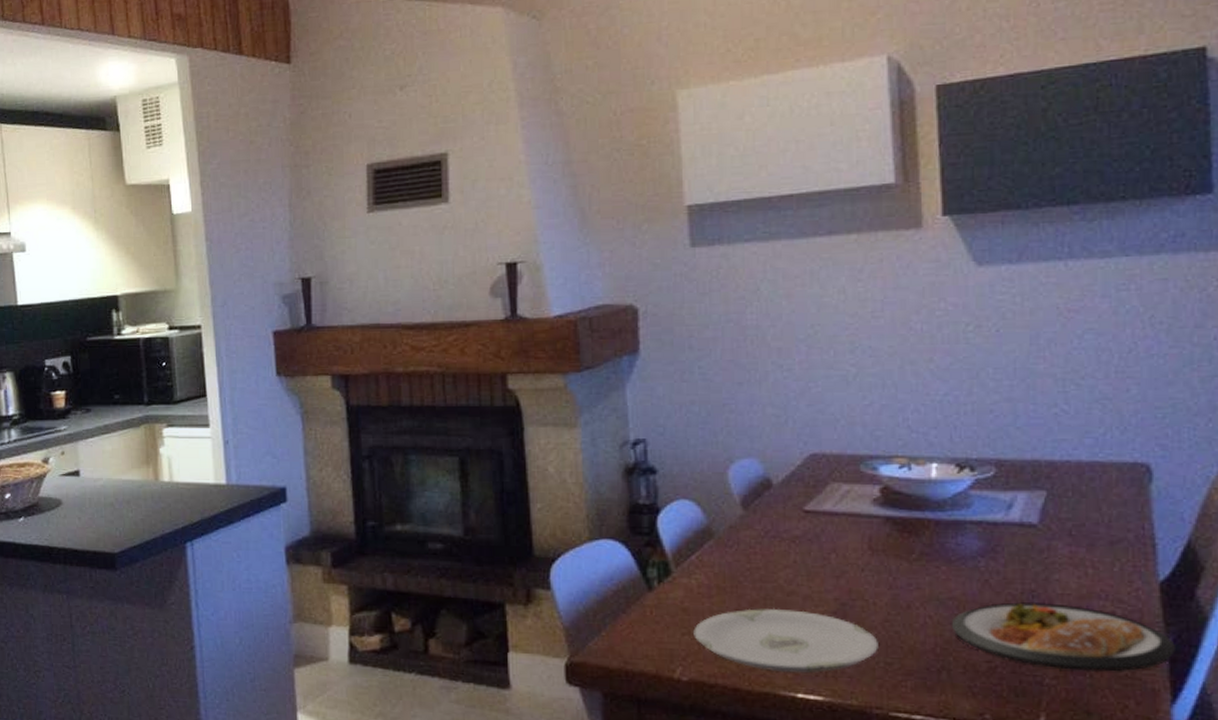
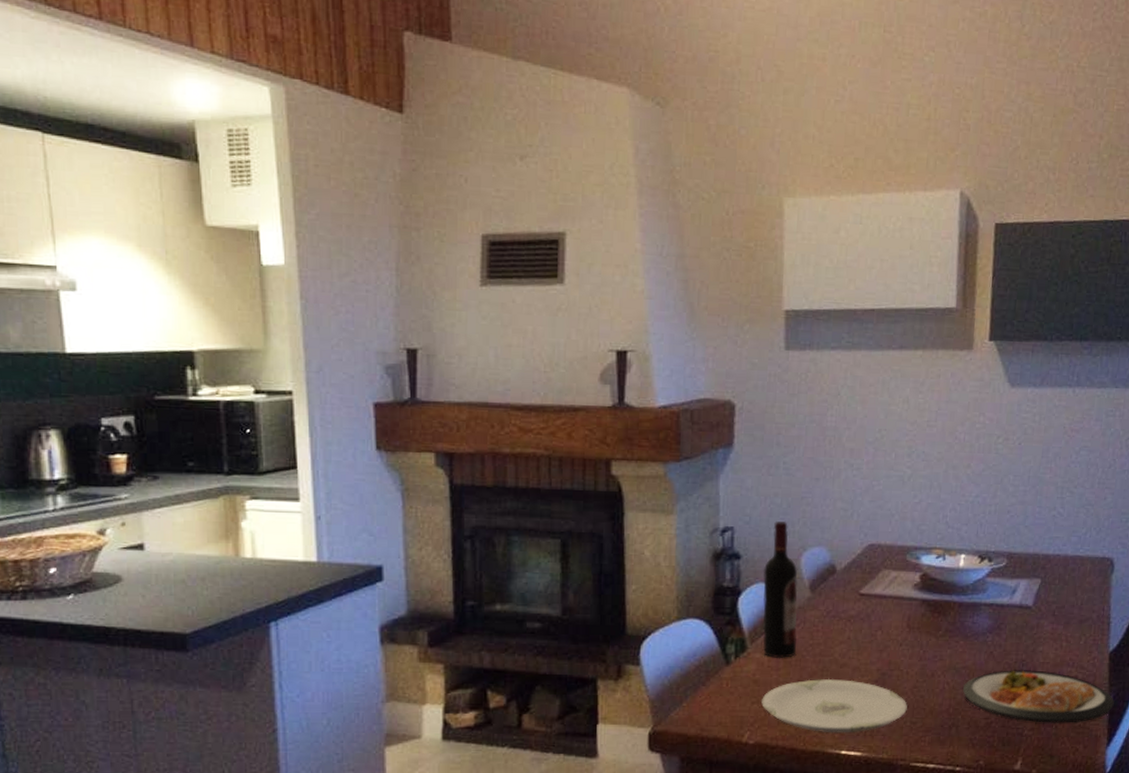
wine bottle: none [683,430,732,585] -> present [762,520,798,659]

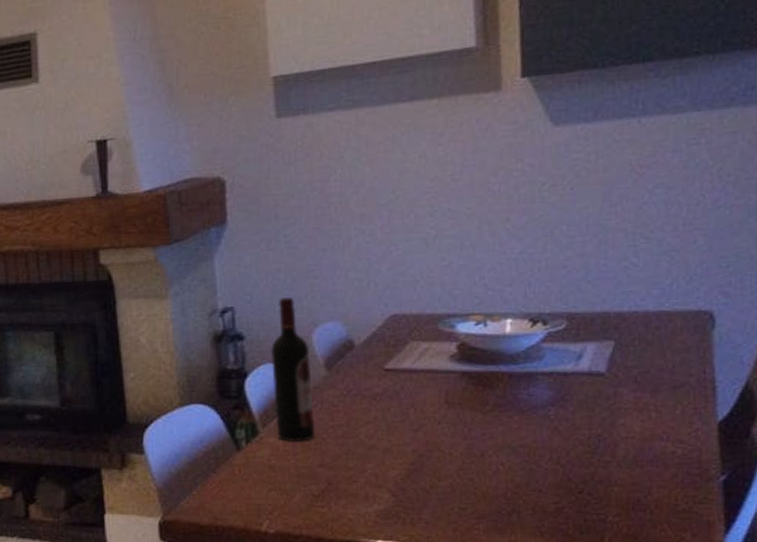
plate: present [761,678,907,734] -> none [280,462,453,521]
dish: present [962,669,1114,723] -> none [521,445,730,507]

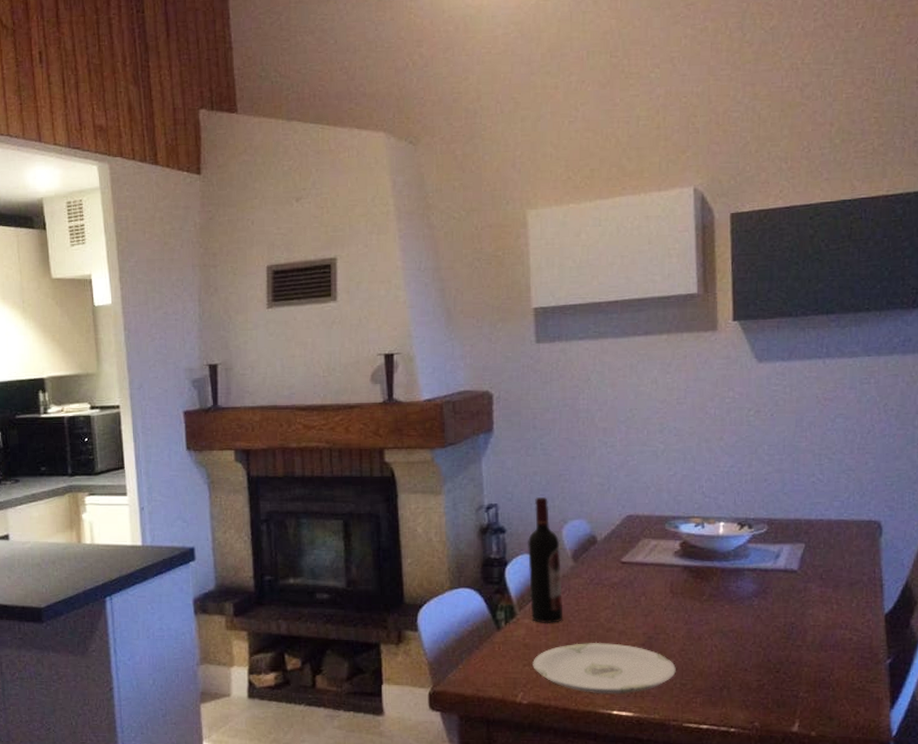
plate: none [280,462,453,521] -> present [533,642,676,695]

